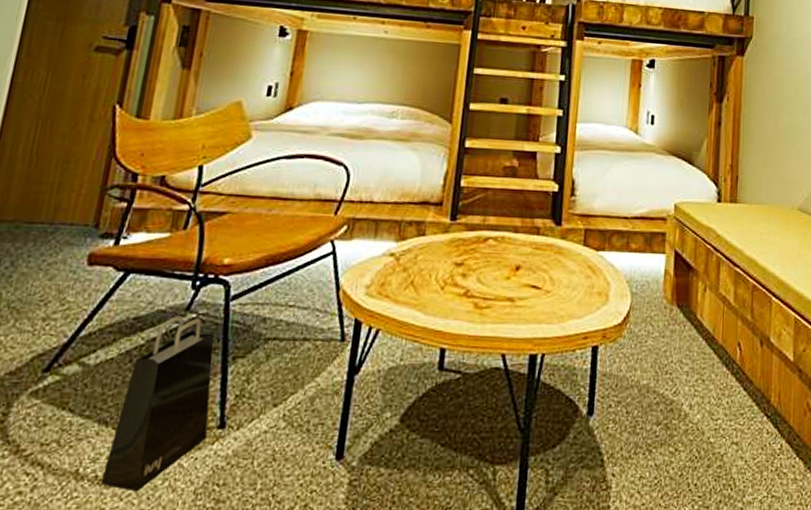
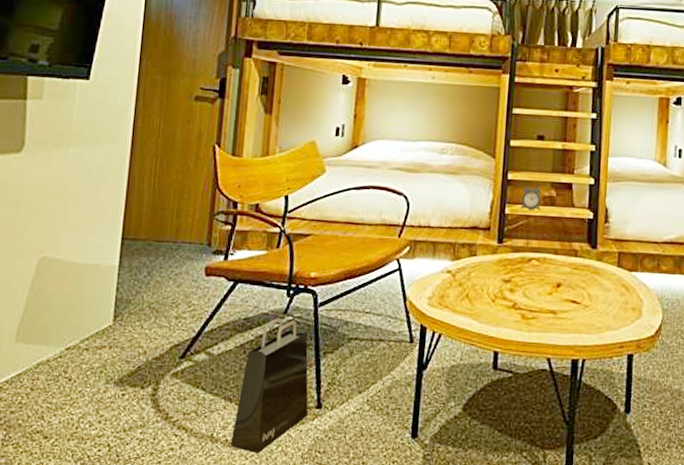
alarm clock: none [478,155,503,183] -> present [521,186,542,211]

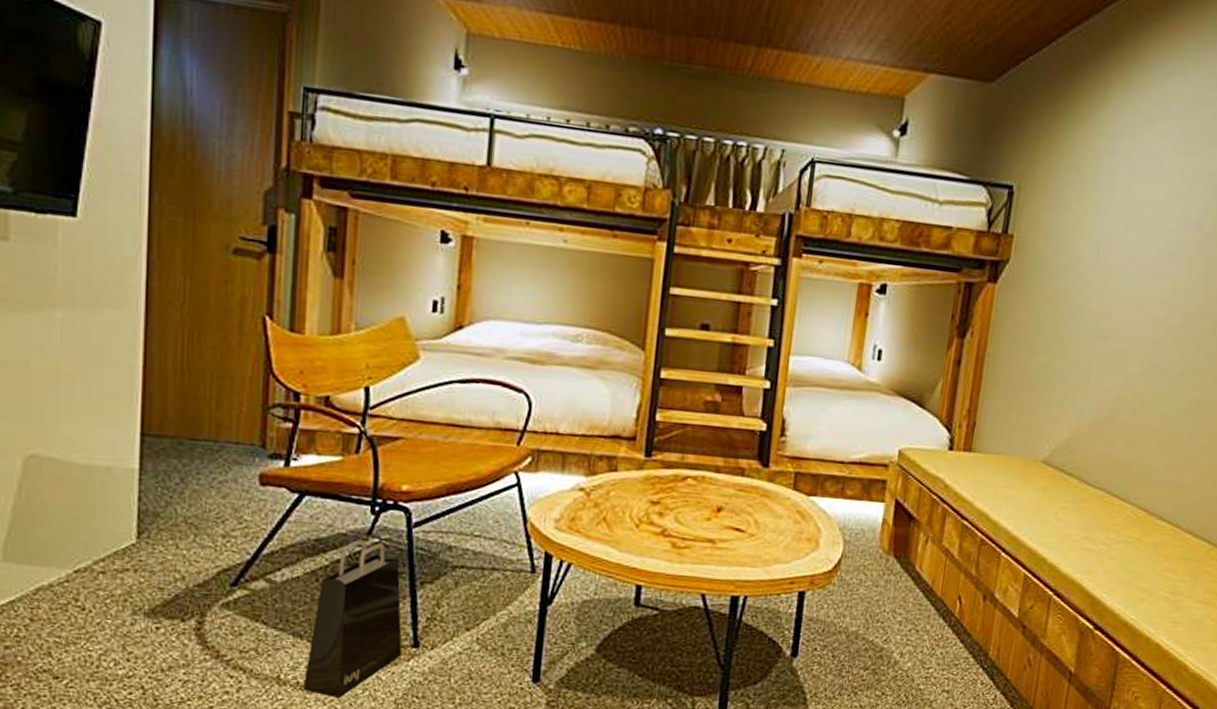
alarm clock: present [521,186,542,211] -> none [676,388,703,419]

